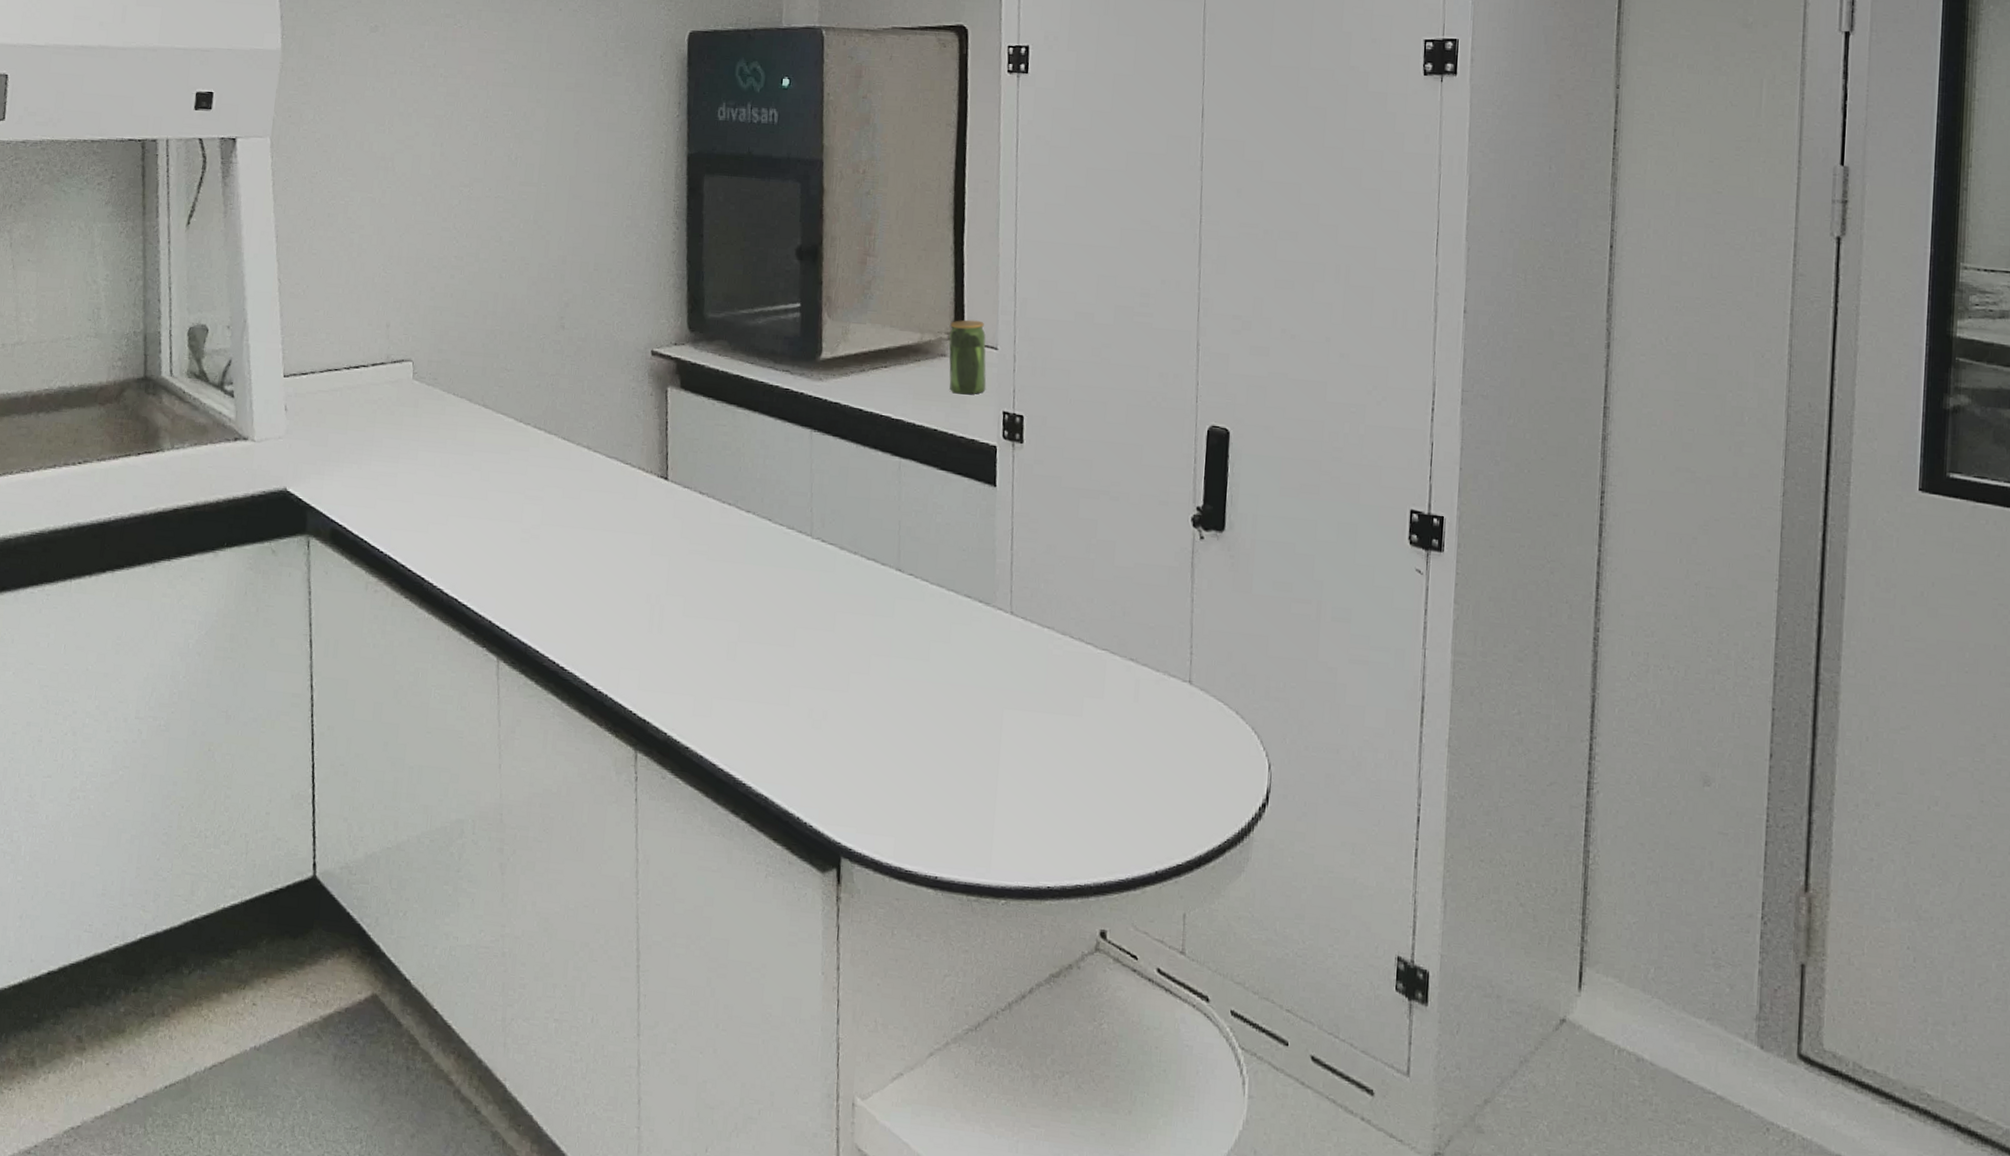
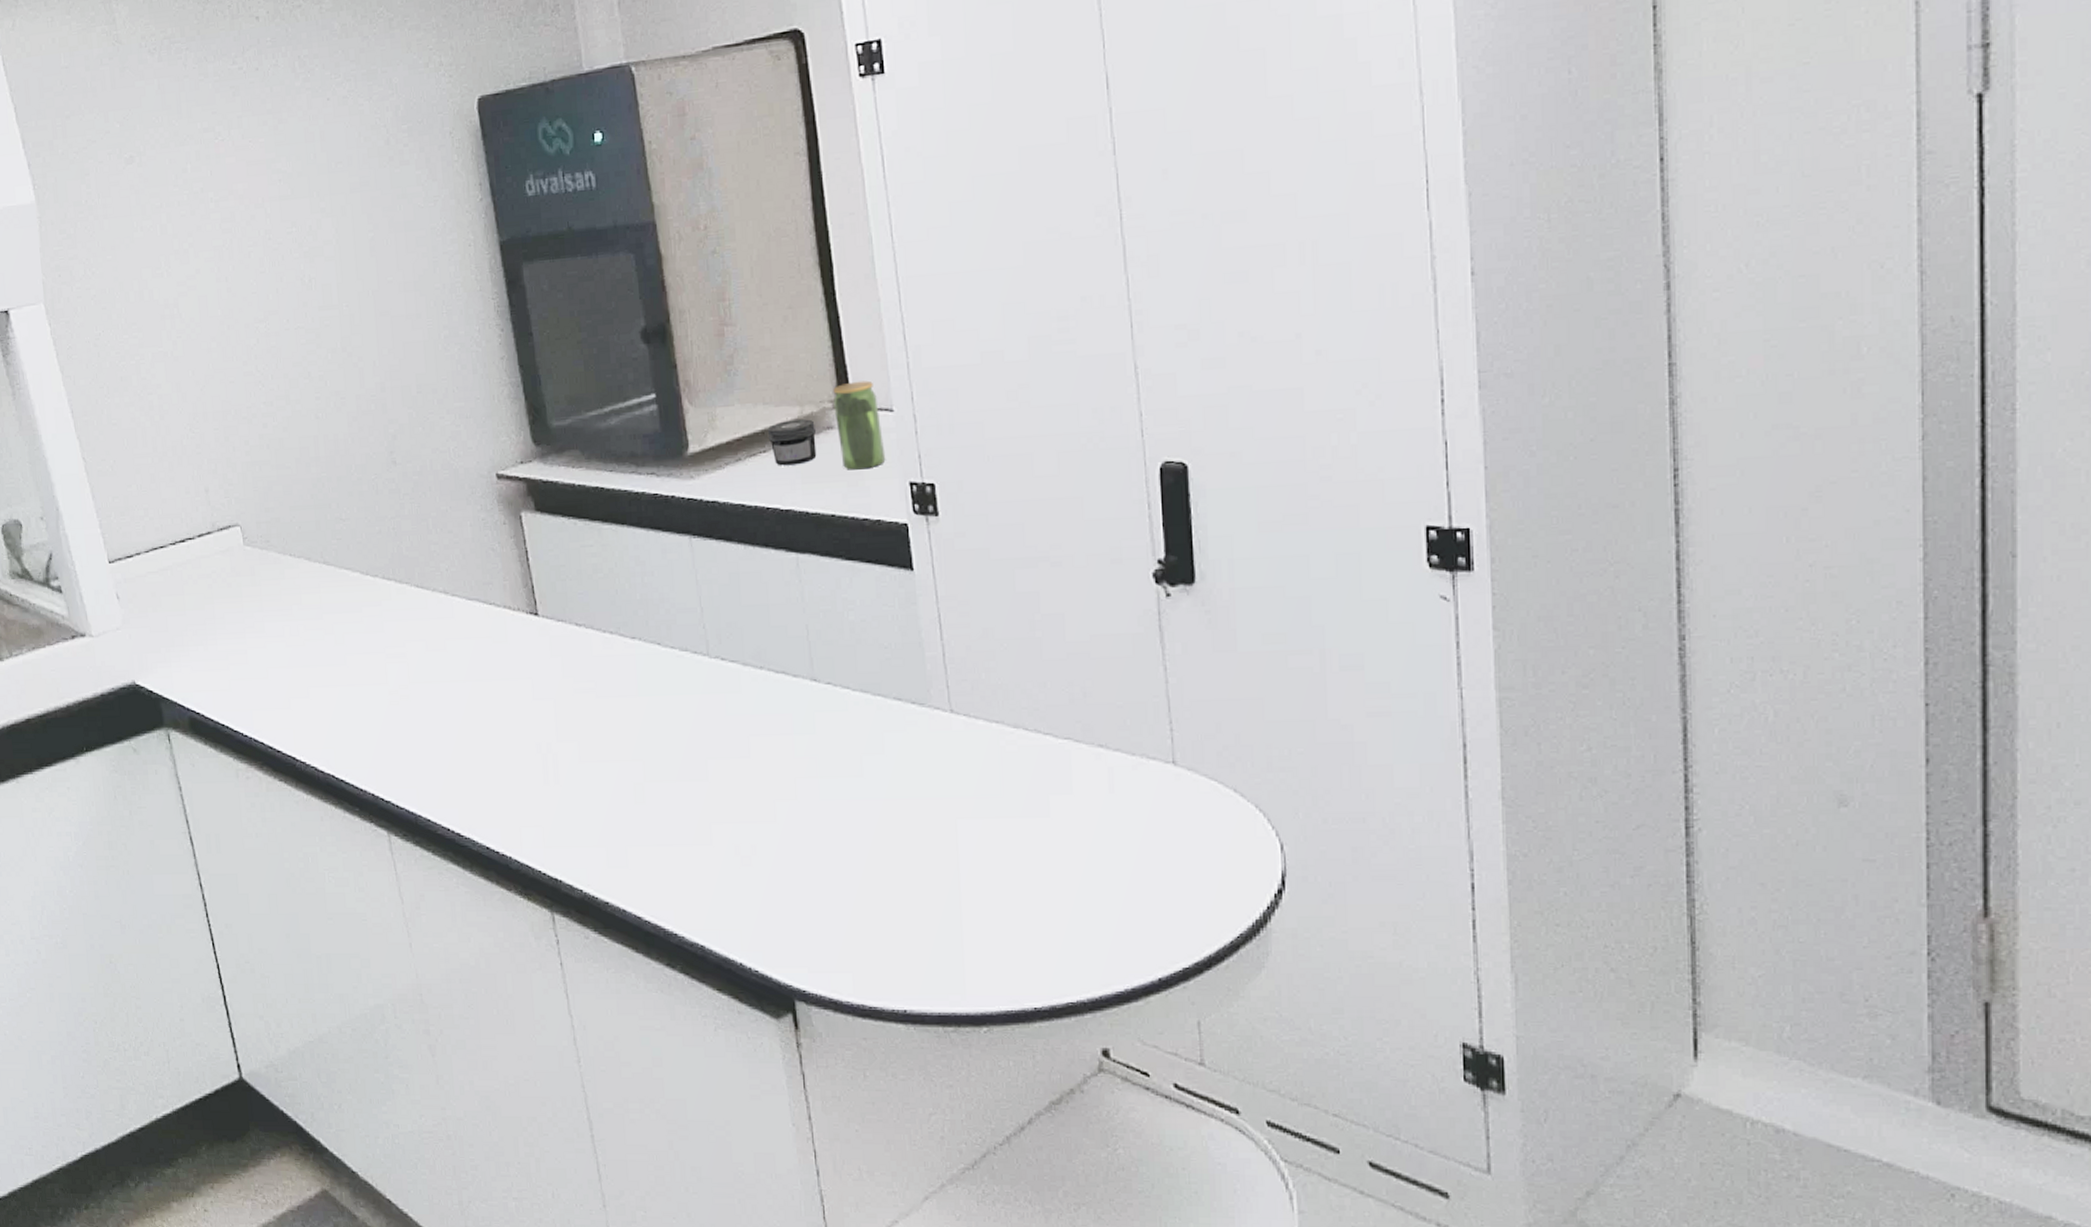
jar: none [890,343,932,383] -> present [767,419,817,466]

